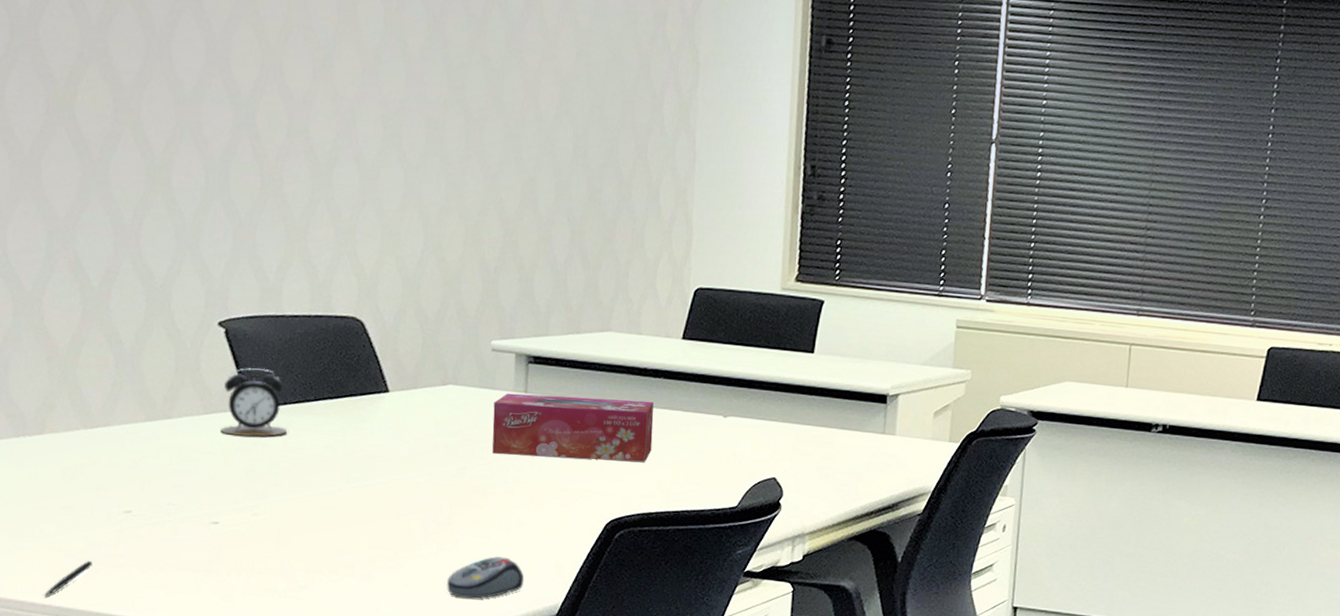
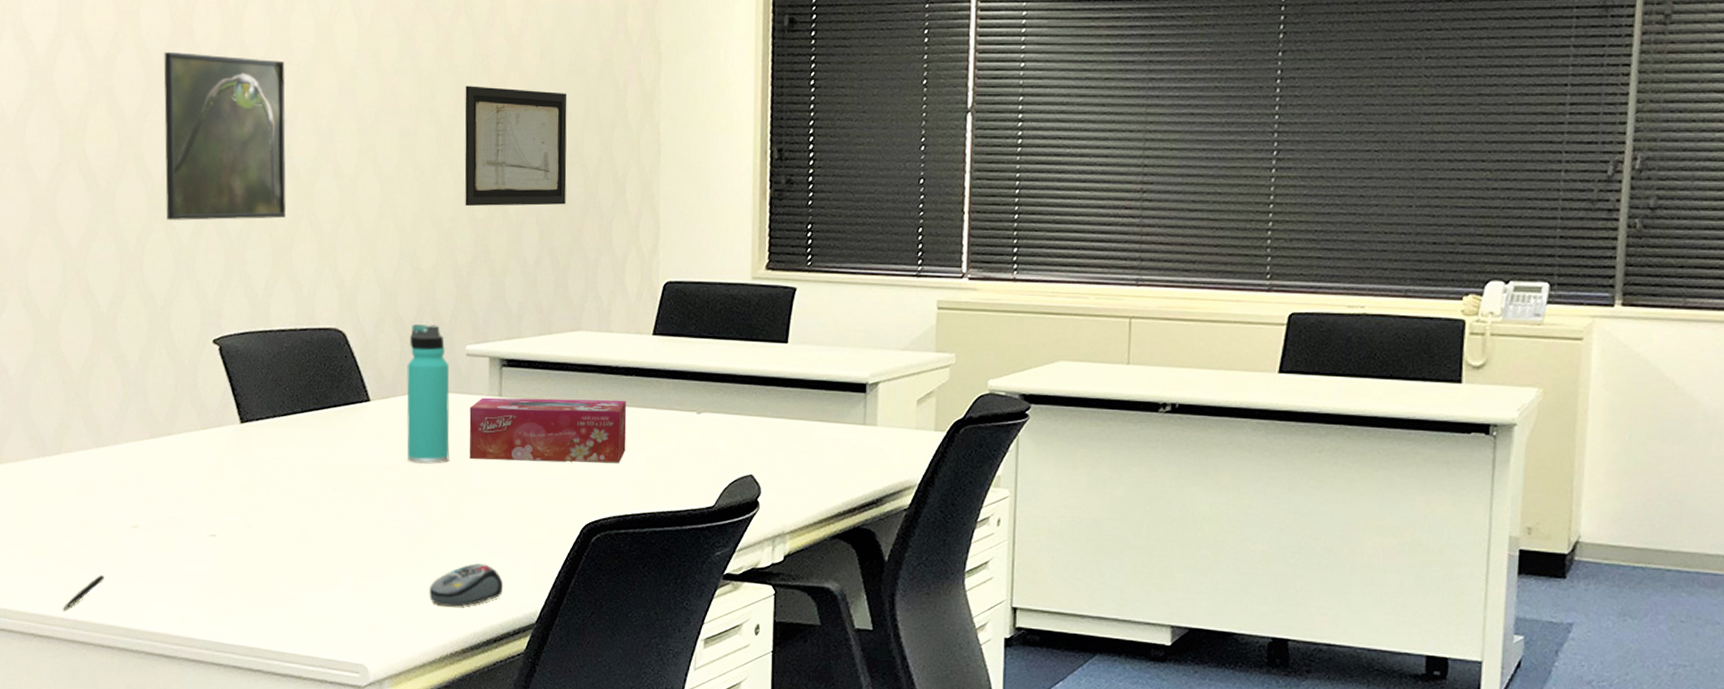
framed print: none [166,16,304,201] -> present [163,51,286,221]
alarm clock: present [220,368,288,437] -> none [216,383,277,451]
thermos bottle: none [427,317,474,458] -> present [406,324,450,465]
wall art: none [494,79,603,206] -> present [464,86,567,207]

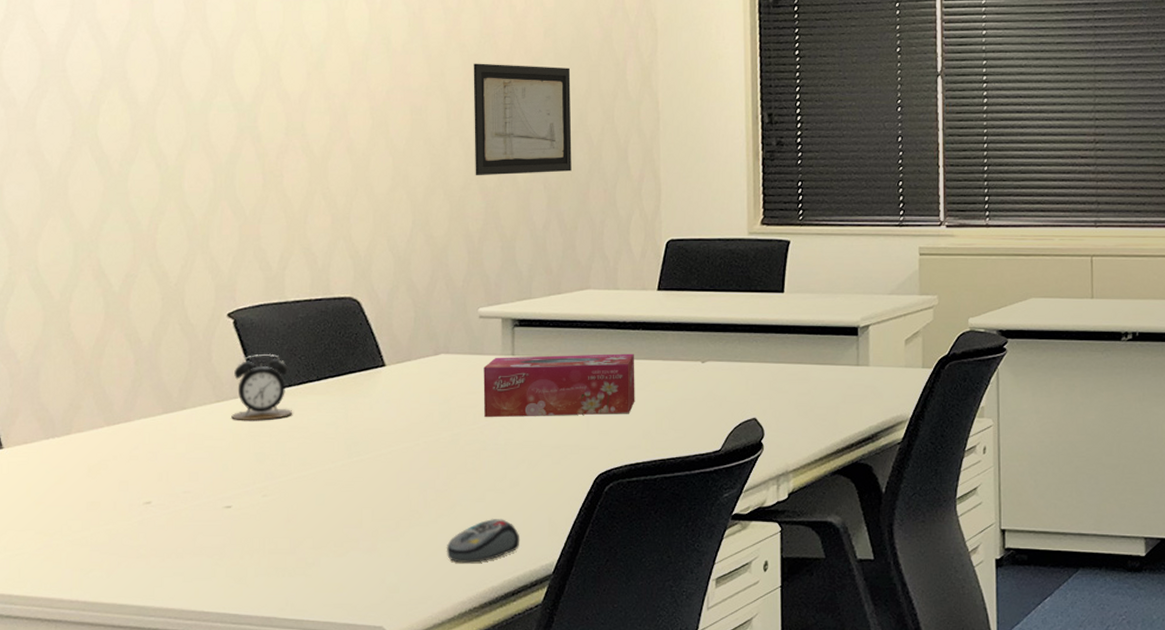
pen: present [63,575,104,611] -> none [72,554,116,593]
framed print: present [163,51,286,221] -> none [177,38,300,200]
alarm clock: none [216,383,277,451] -> present [231,354,293,421]
thermos bottle: present [406,324,450,465] -> none [421,290,464,426]

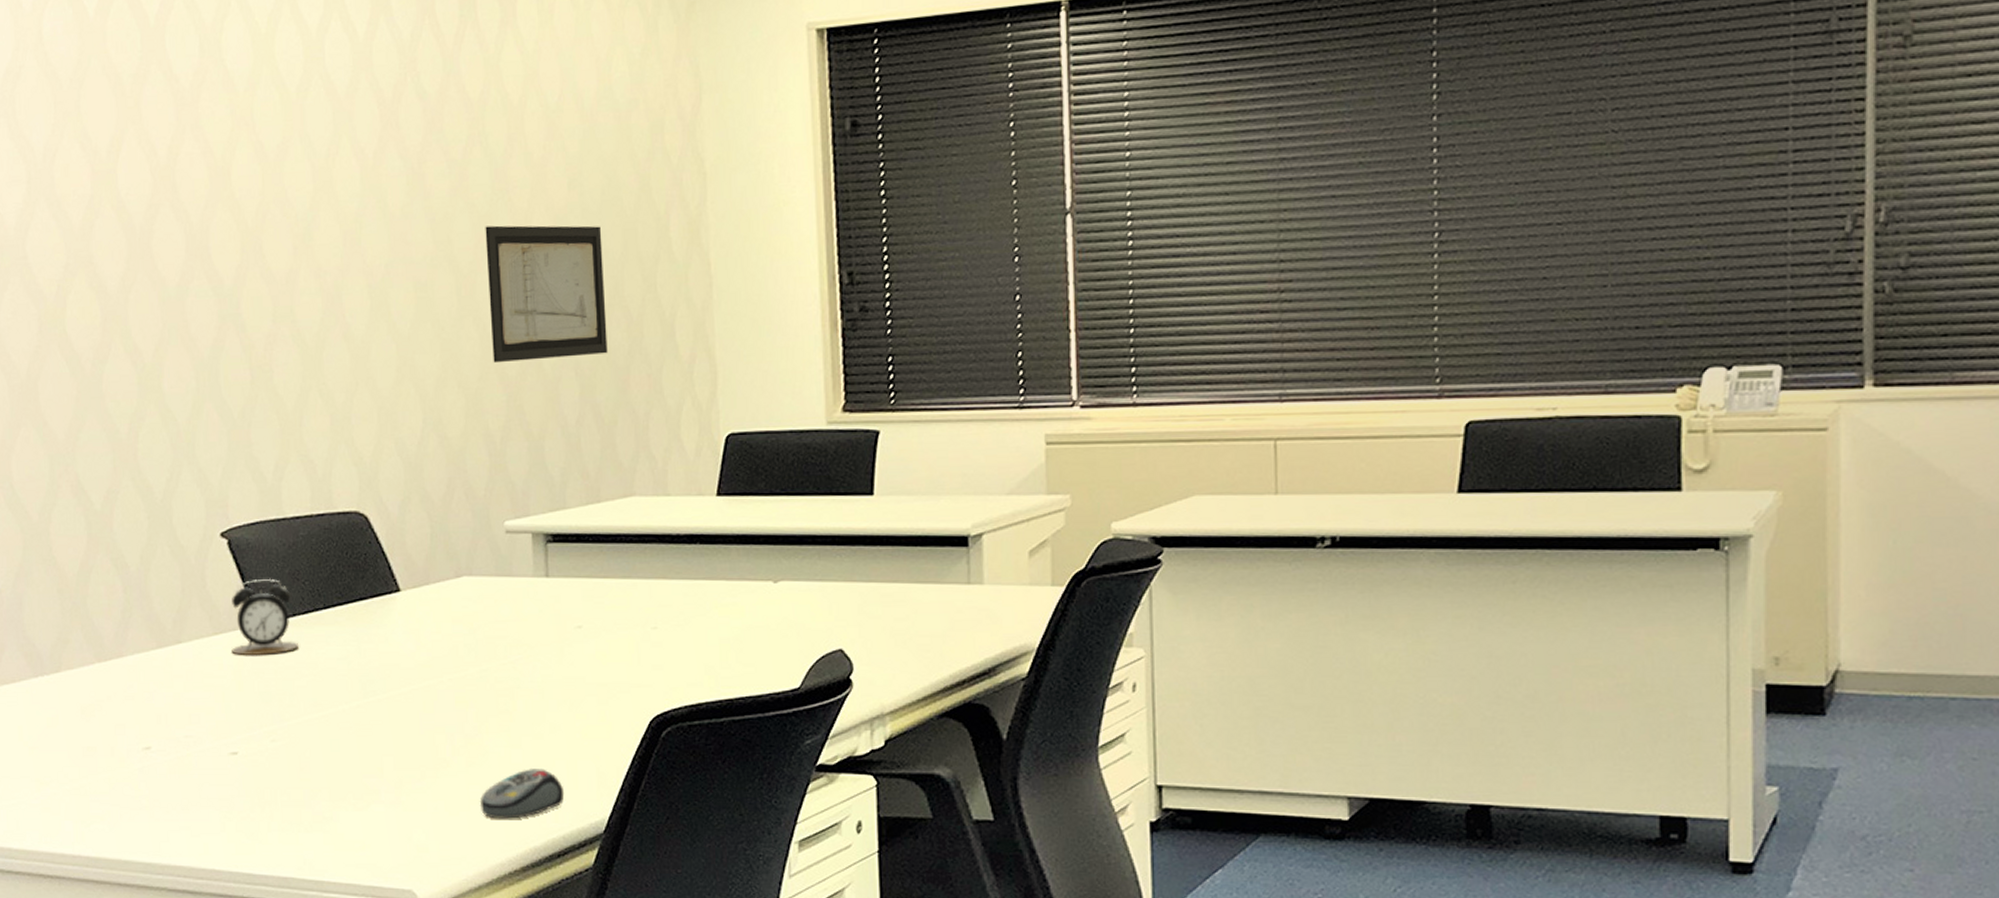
tissue box: present [483,353,635,418] -> none [513,572,694,651]

